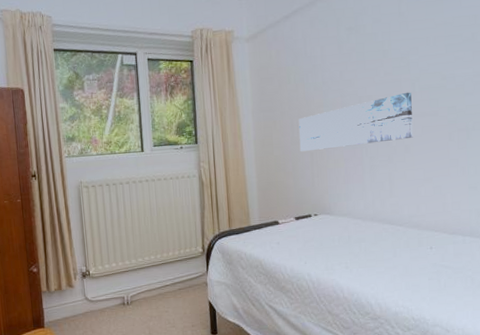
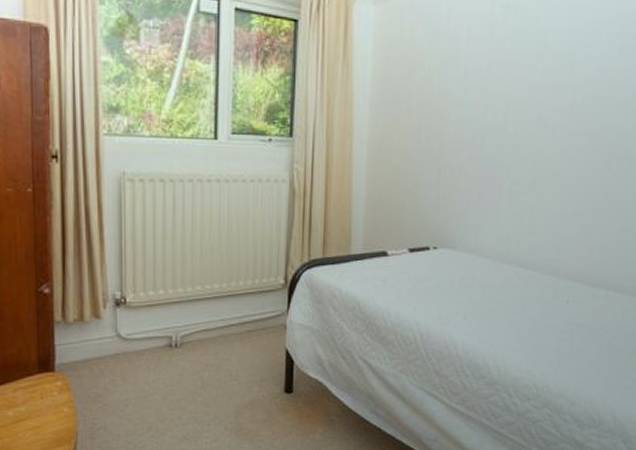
wall art: present [298,92,413,152] -> none [425,101,571,164]

